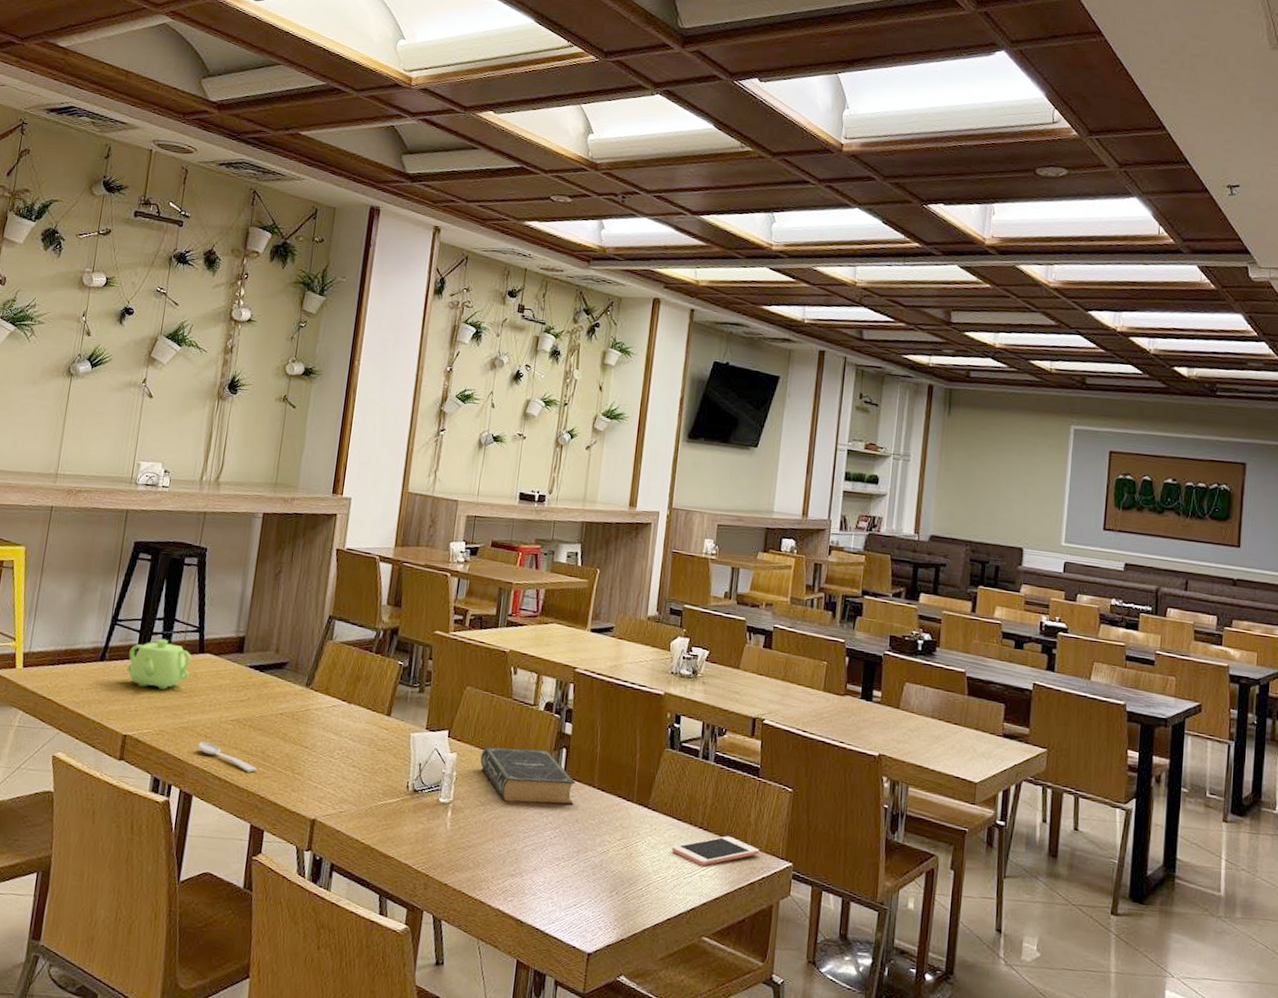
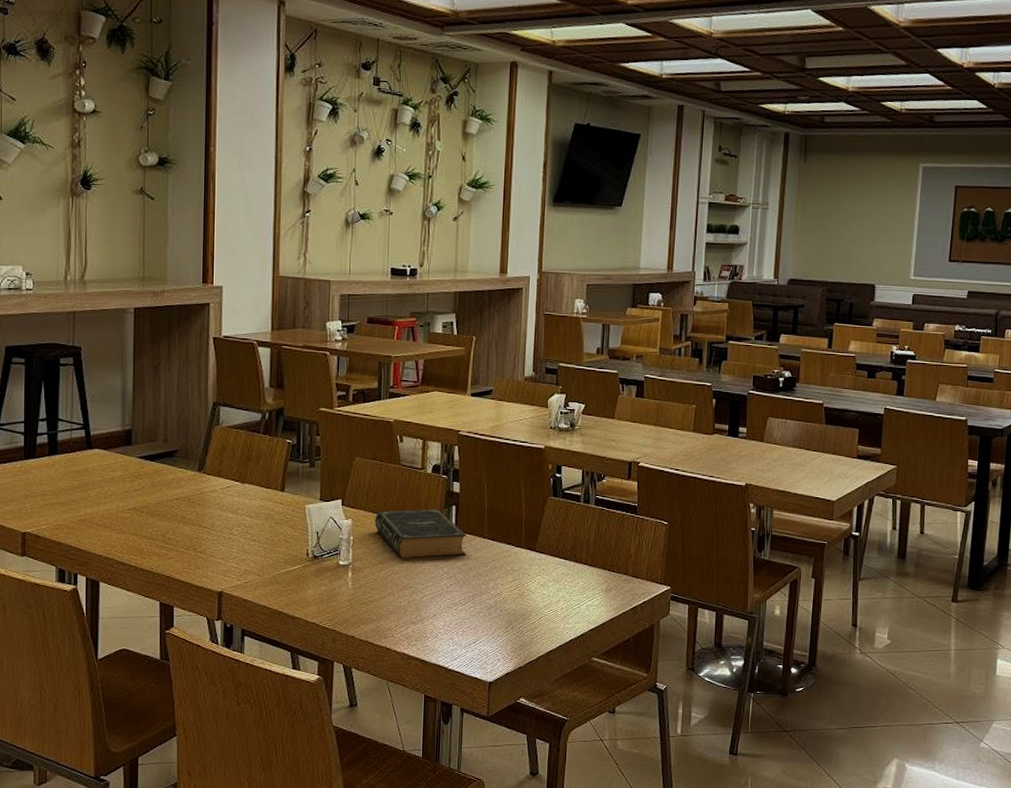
teapot: present [126,638,192,690] -> none [16,438,81,487]
spoon: present [197,741,258,773] -> none [98,531,160,555]
cell phone: present [672,836,760,866] -> none [560,569,641,597]

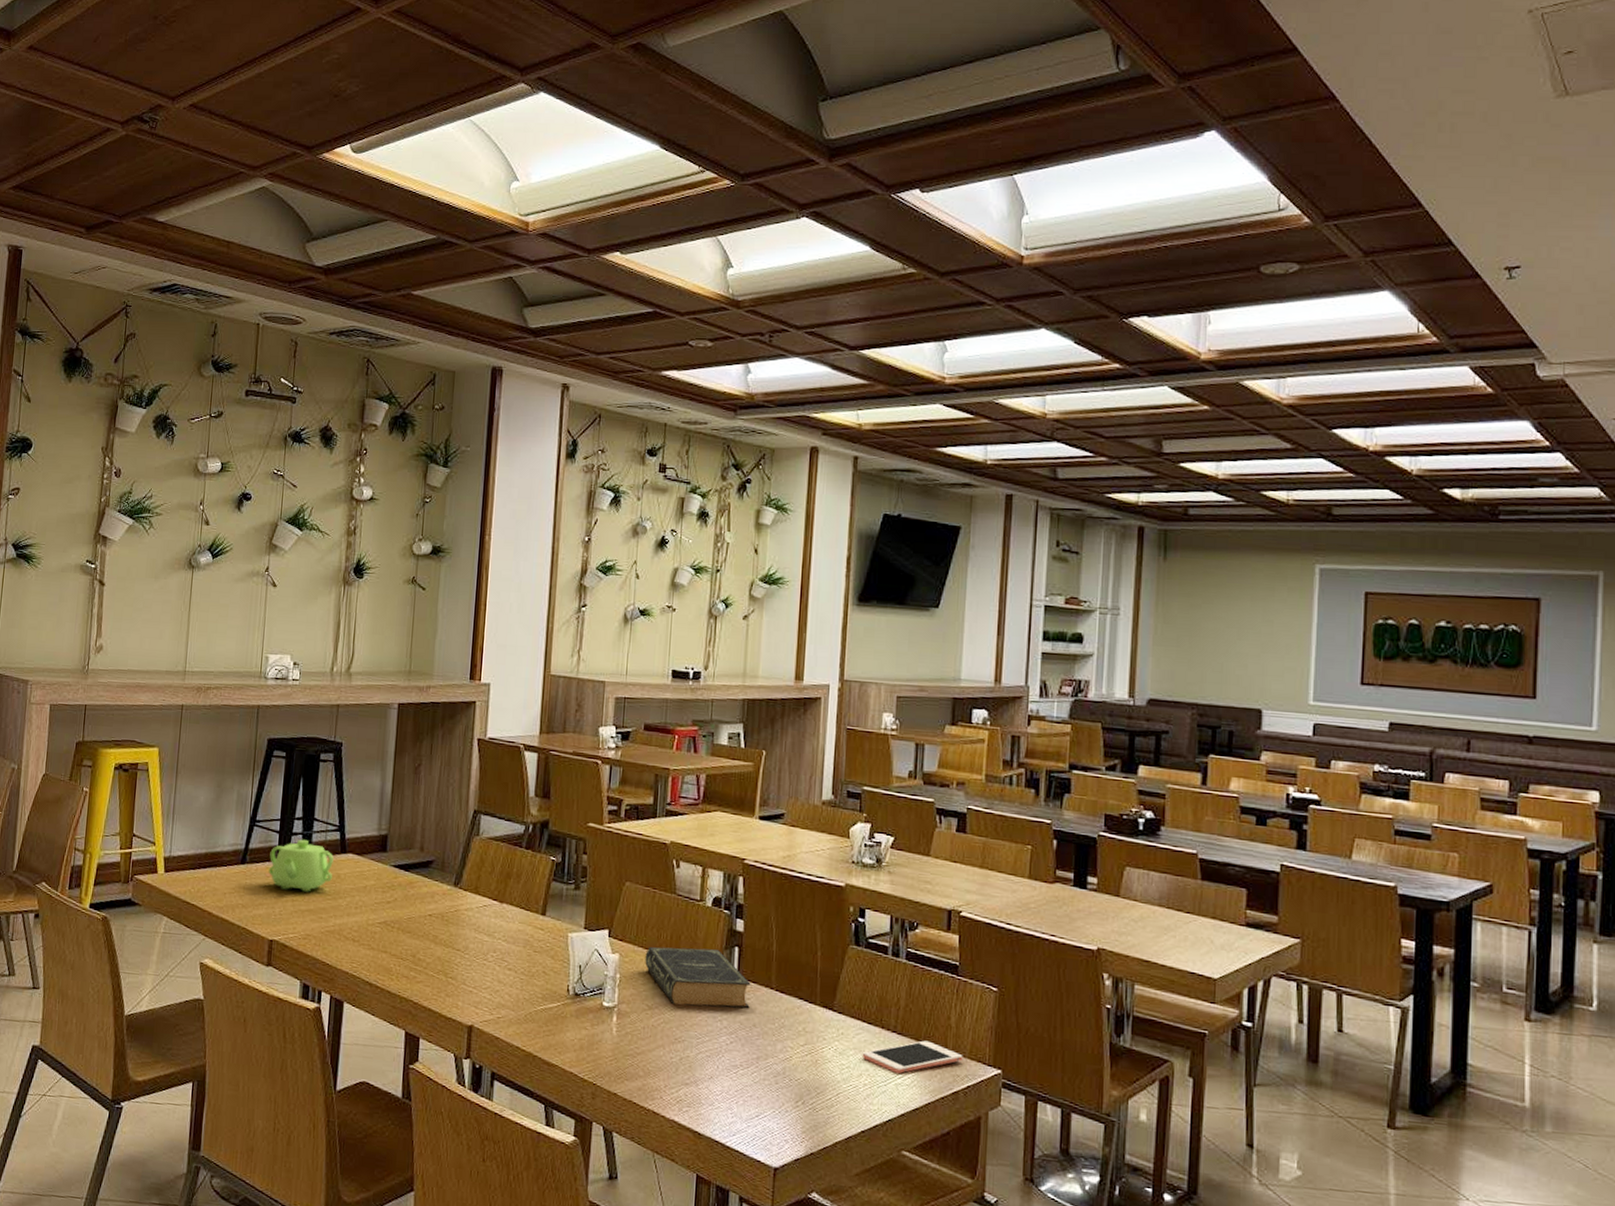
teapot: none [16,438,81,487] -> present [268,839,334,892]
cell phone: none [560,569,641,597] -> present [863,1040,963,1074]

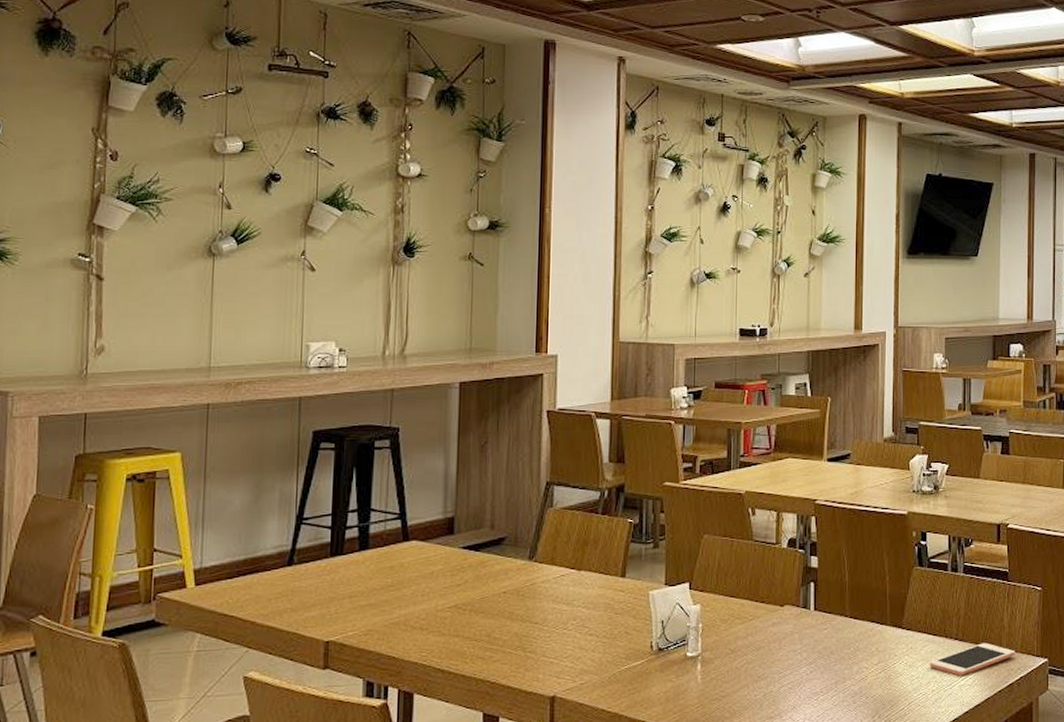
teapot: present [268,839,334,892] -> none [320,531,396,587]
book: present [645,946,751,1009] -> none [726,586,827,645]

